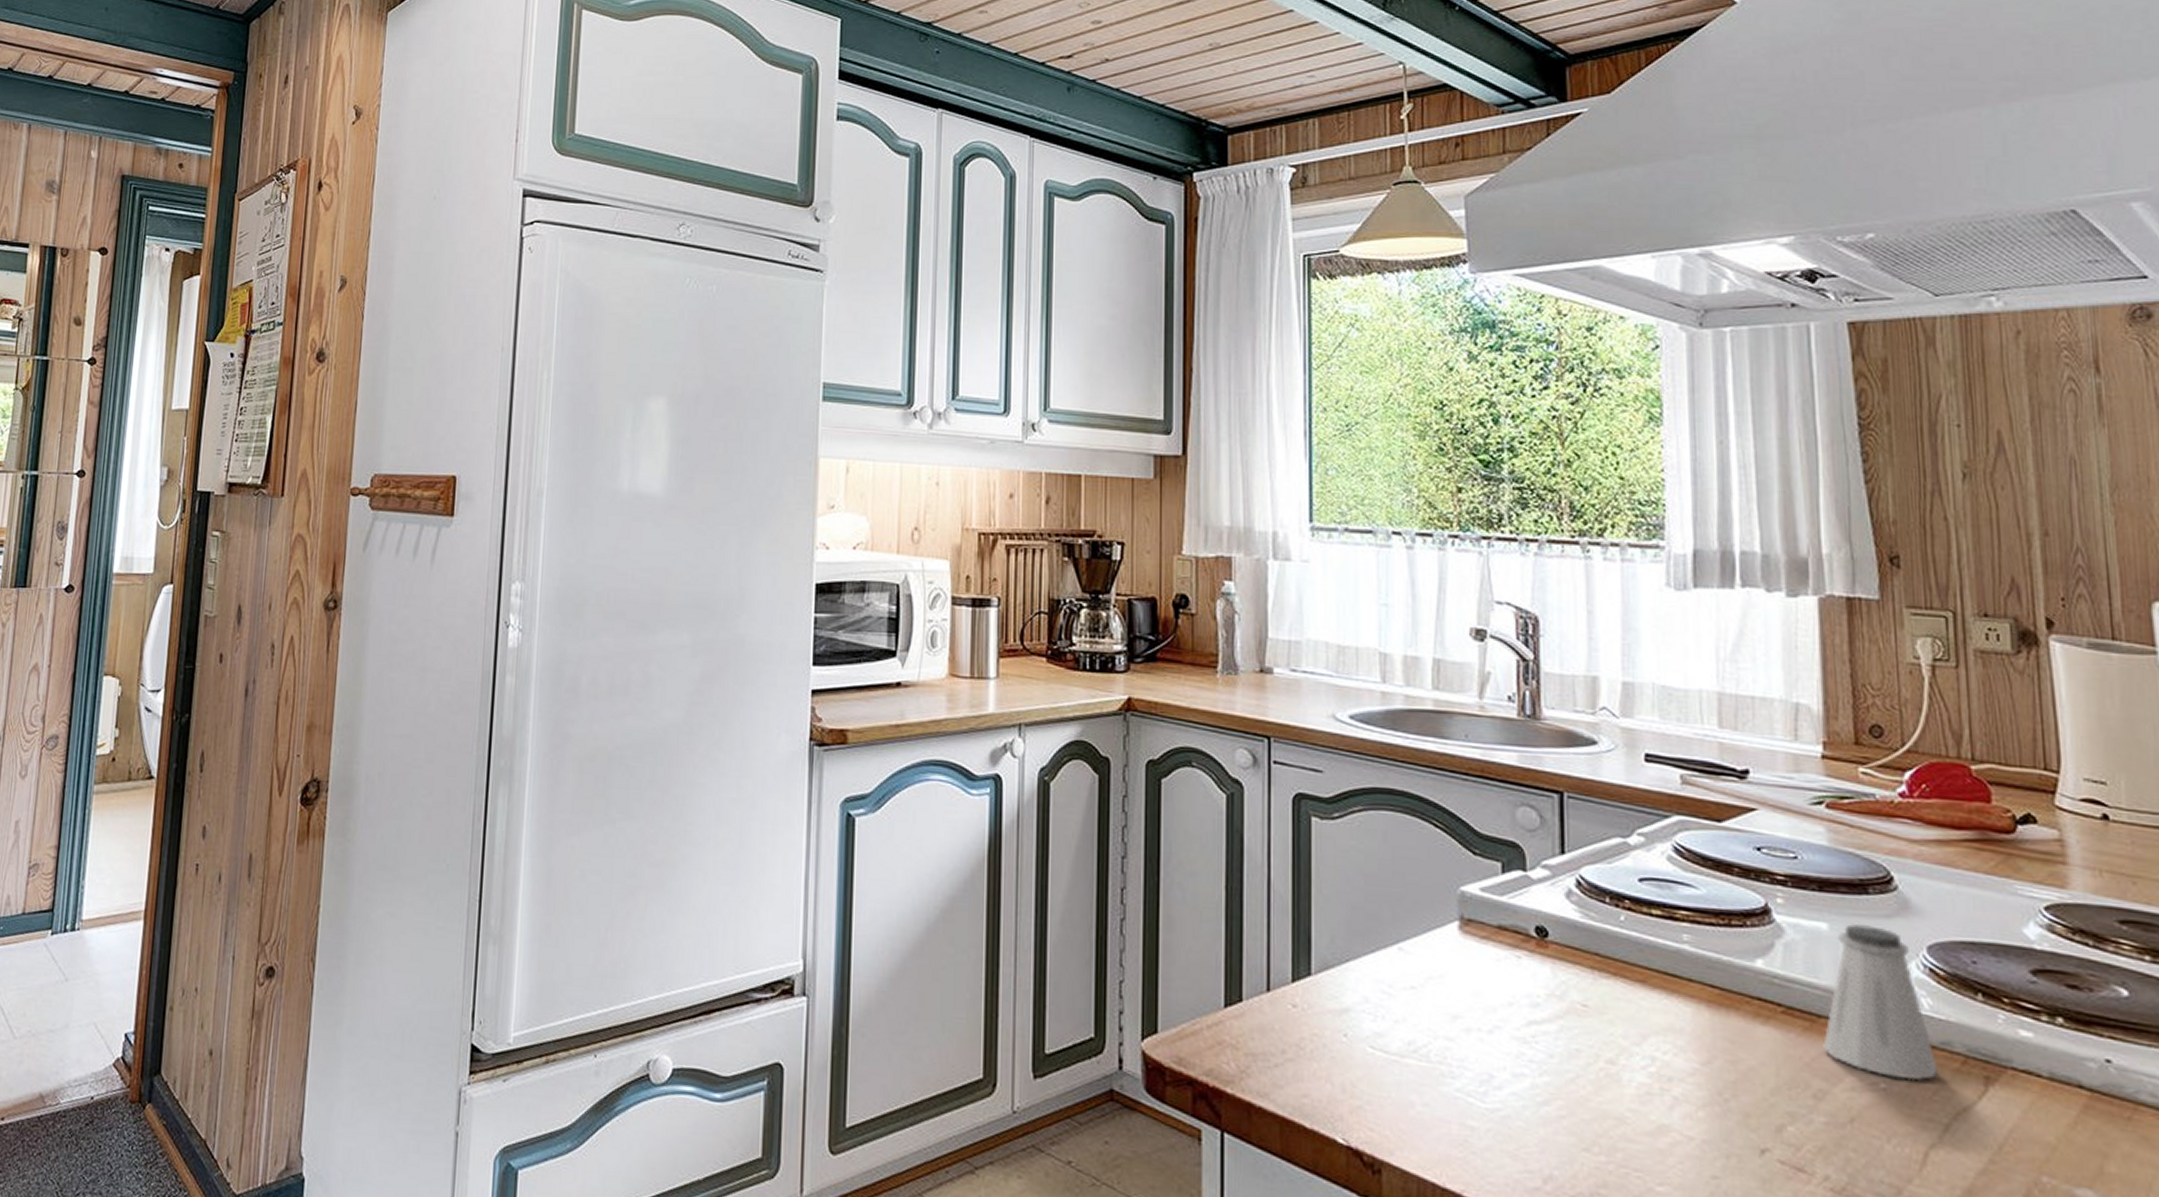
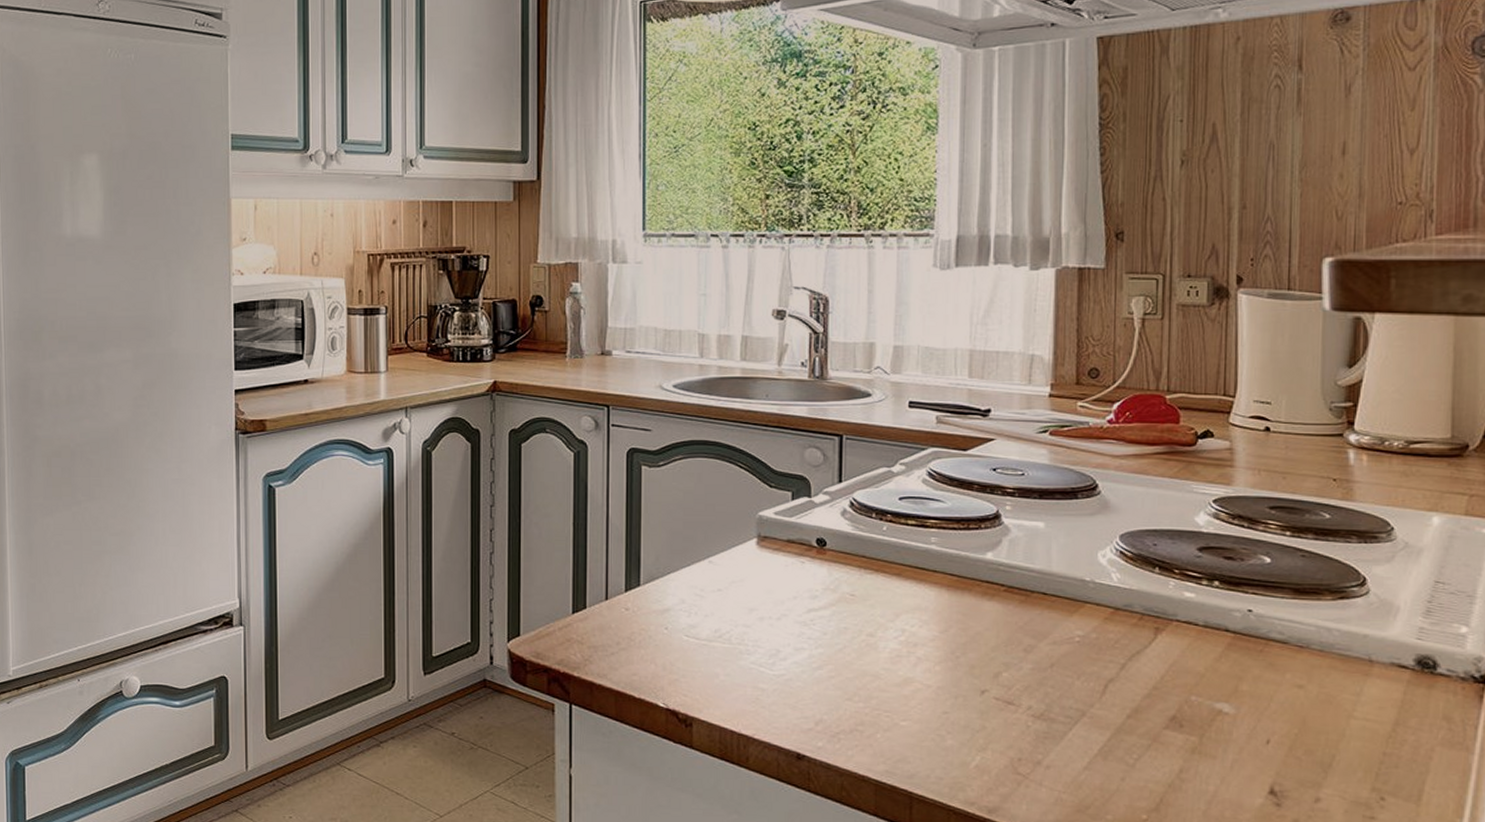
saltshaker: present [1823,923,1939,1081] -> none [1034,521,1121,634]

